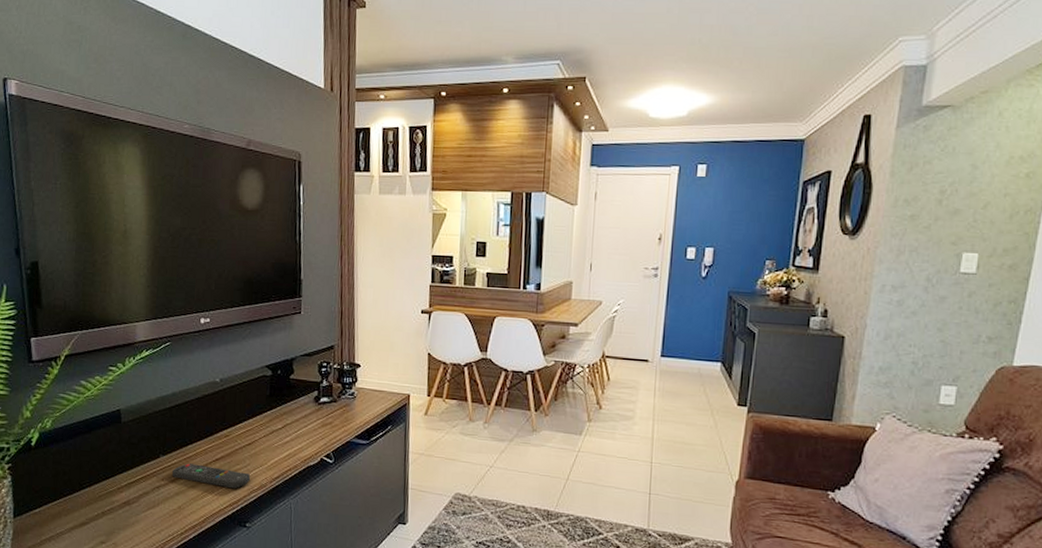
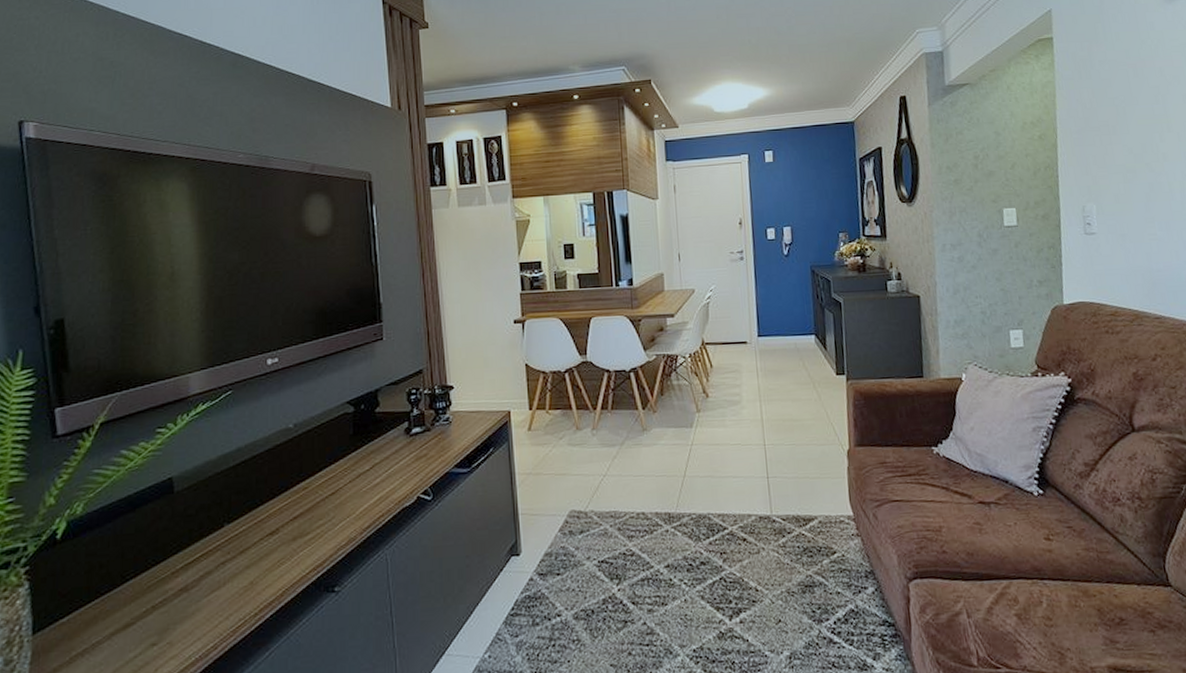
remote control: present [172,463,250,489] -> none [241,527,336,549]

